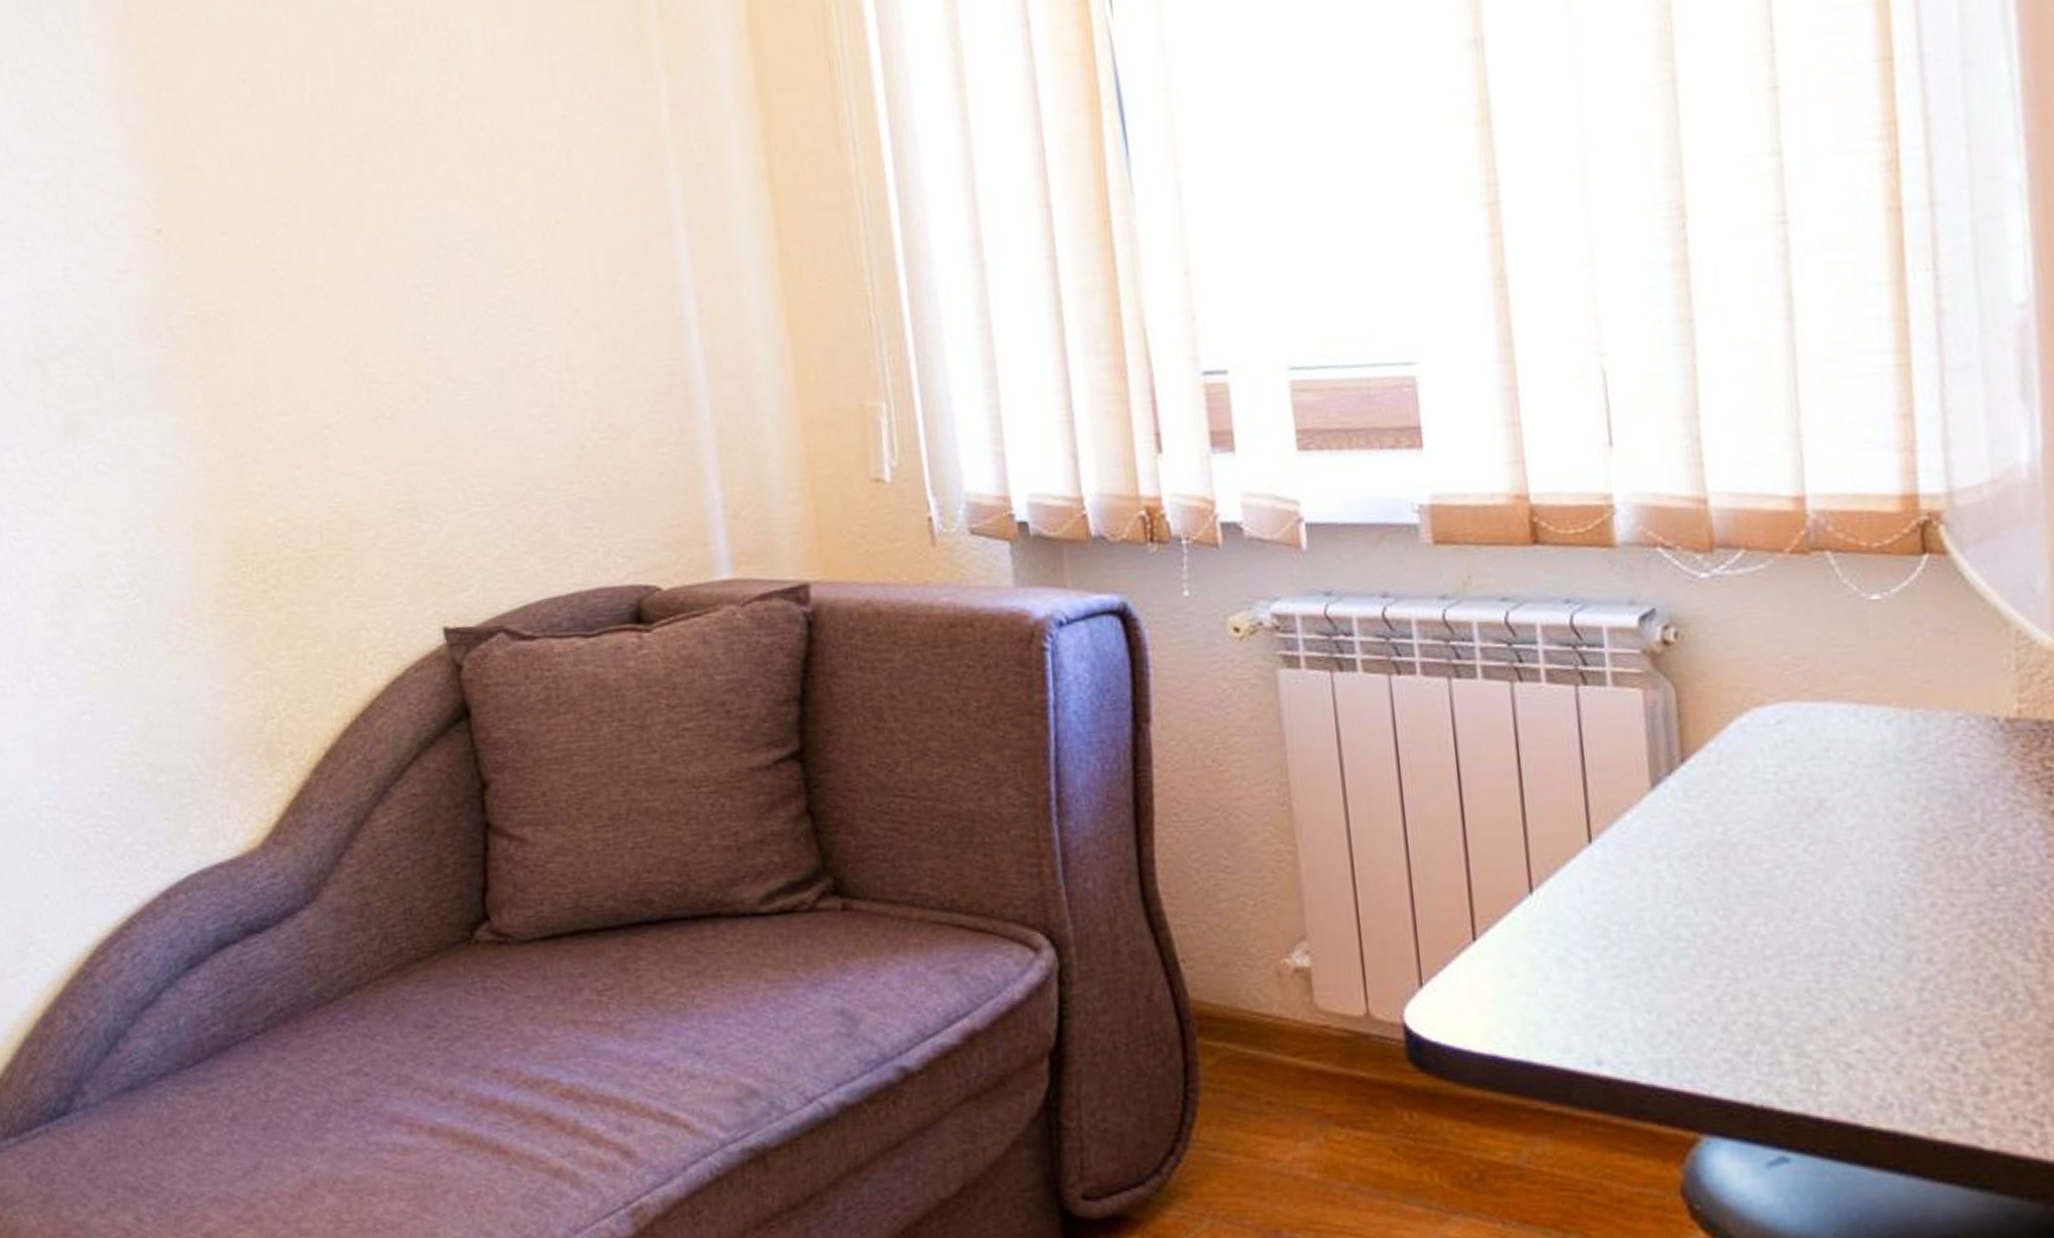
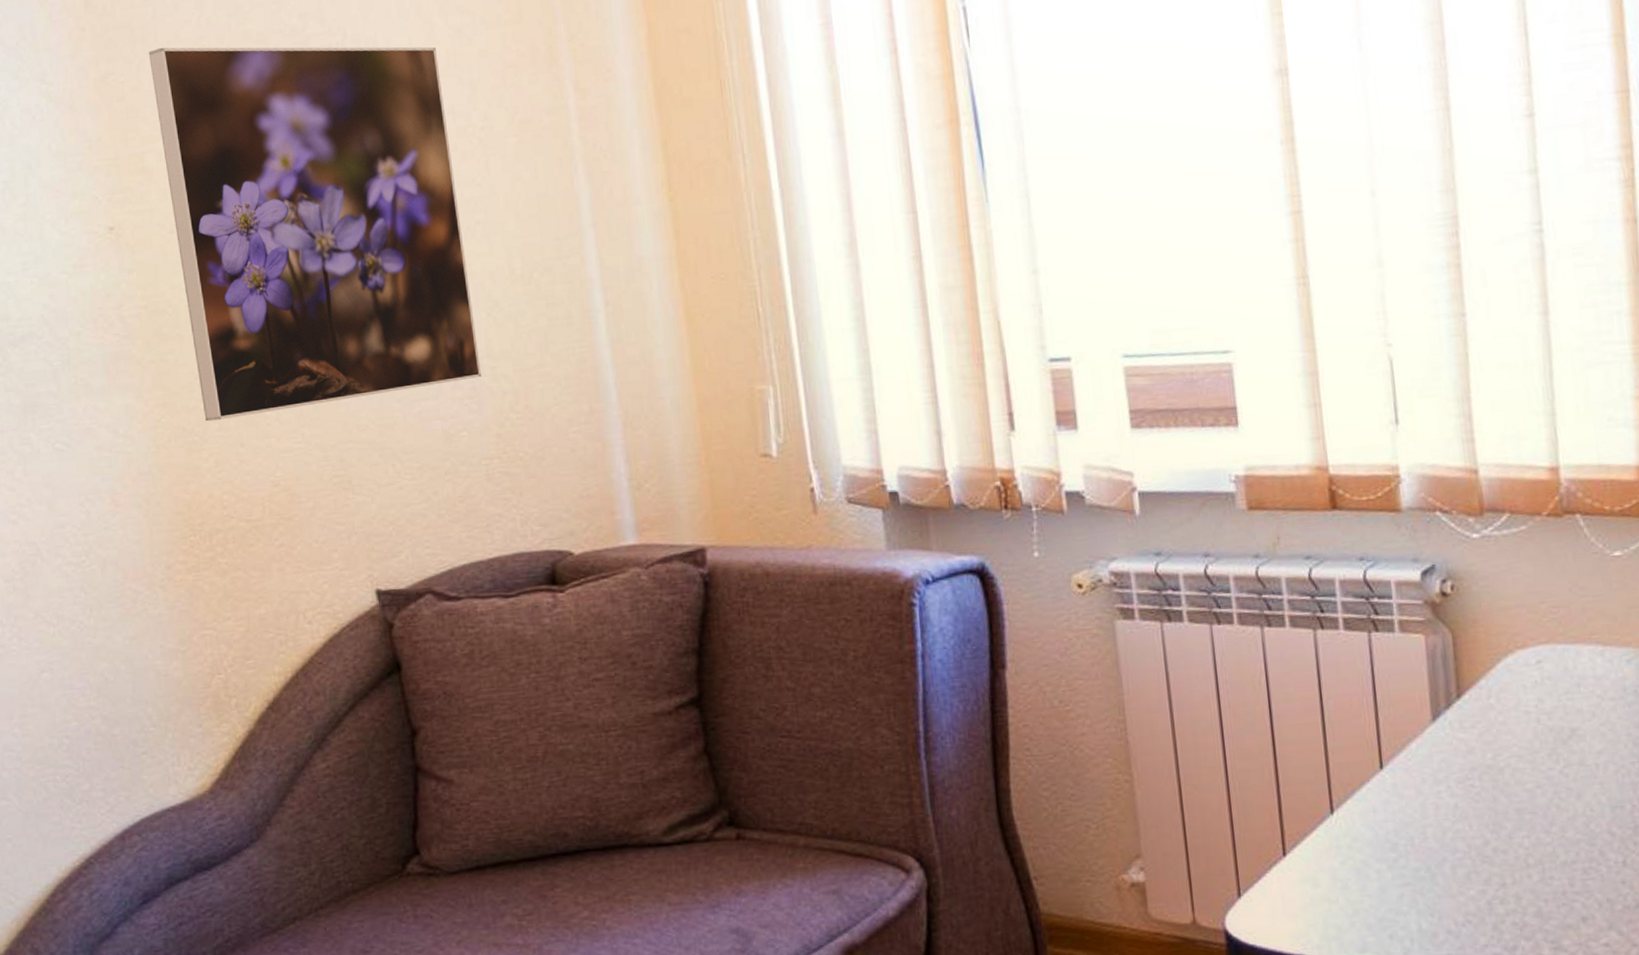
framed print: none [200,27,560,442] -> present [149,47,481,422]

